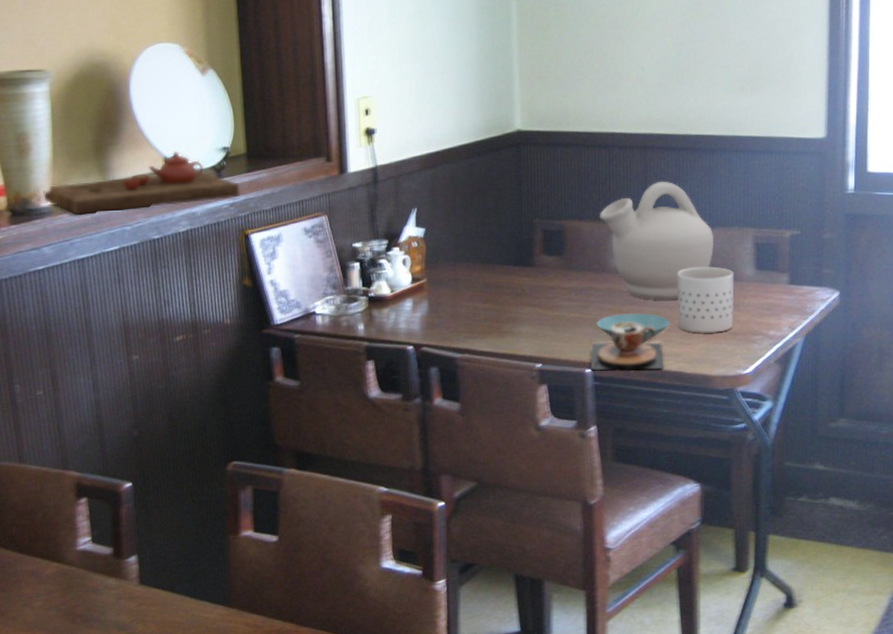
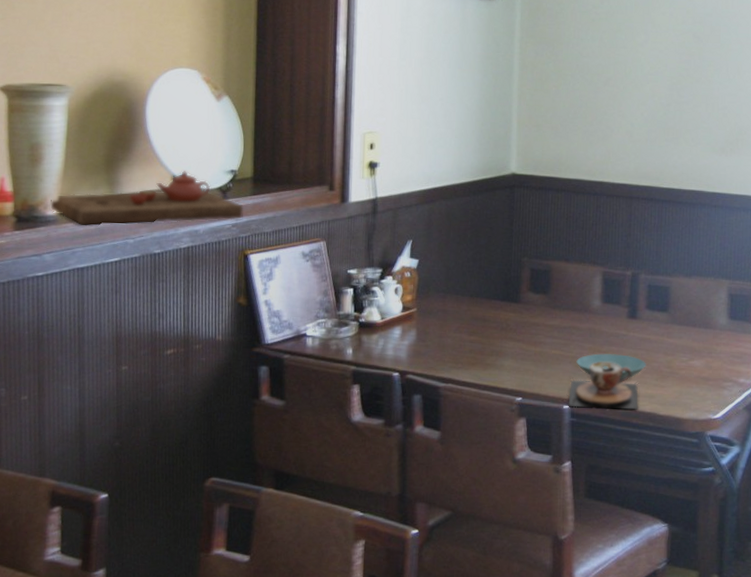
teapot: present [599,181,714,300] -> none [584,229,691,343]
mug: present [677,266,735,333] -> none [654,313,709,377]

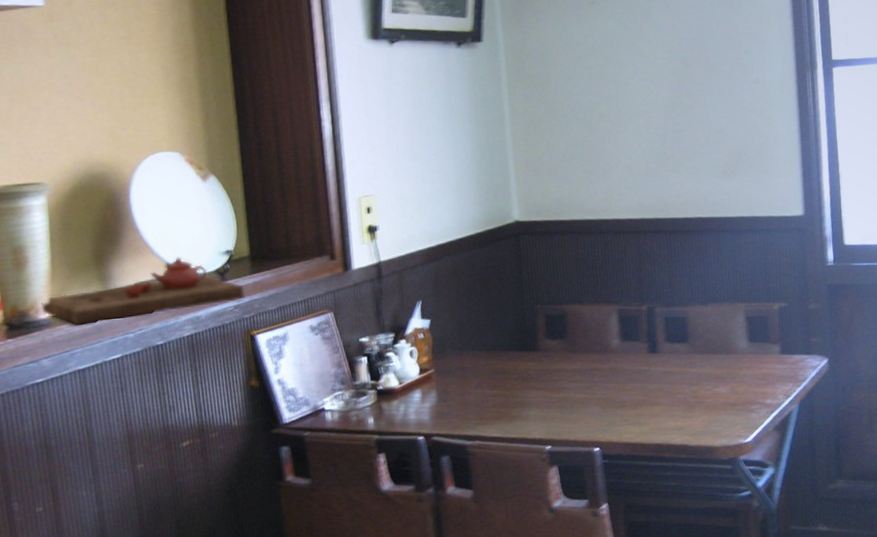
teacup: present [568,361,638,410] -> none [597,399,669,449]
saucer: present [576,353,646,380] -> none [602,390,672,416]

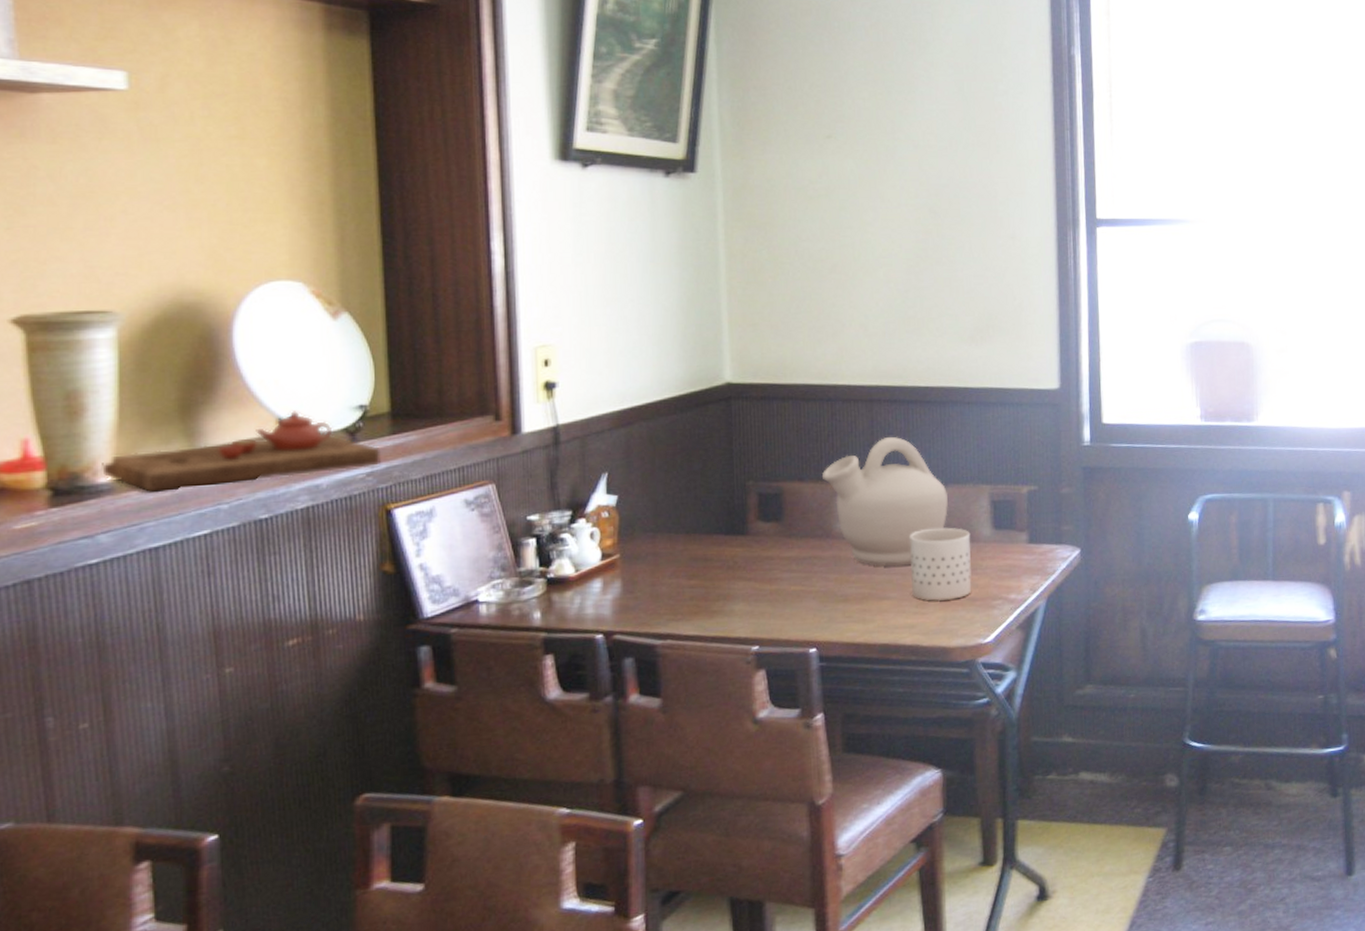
teapot: none [598,262,709,377] -> present [821,436,948,566]
mug: none [676,341,732,406] -> present [910,527,972,601]

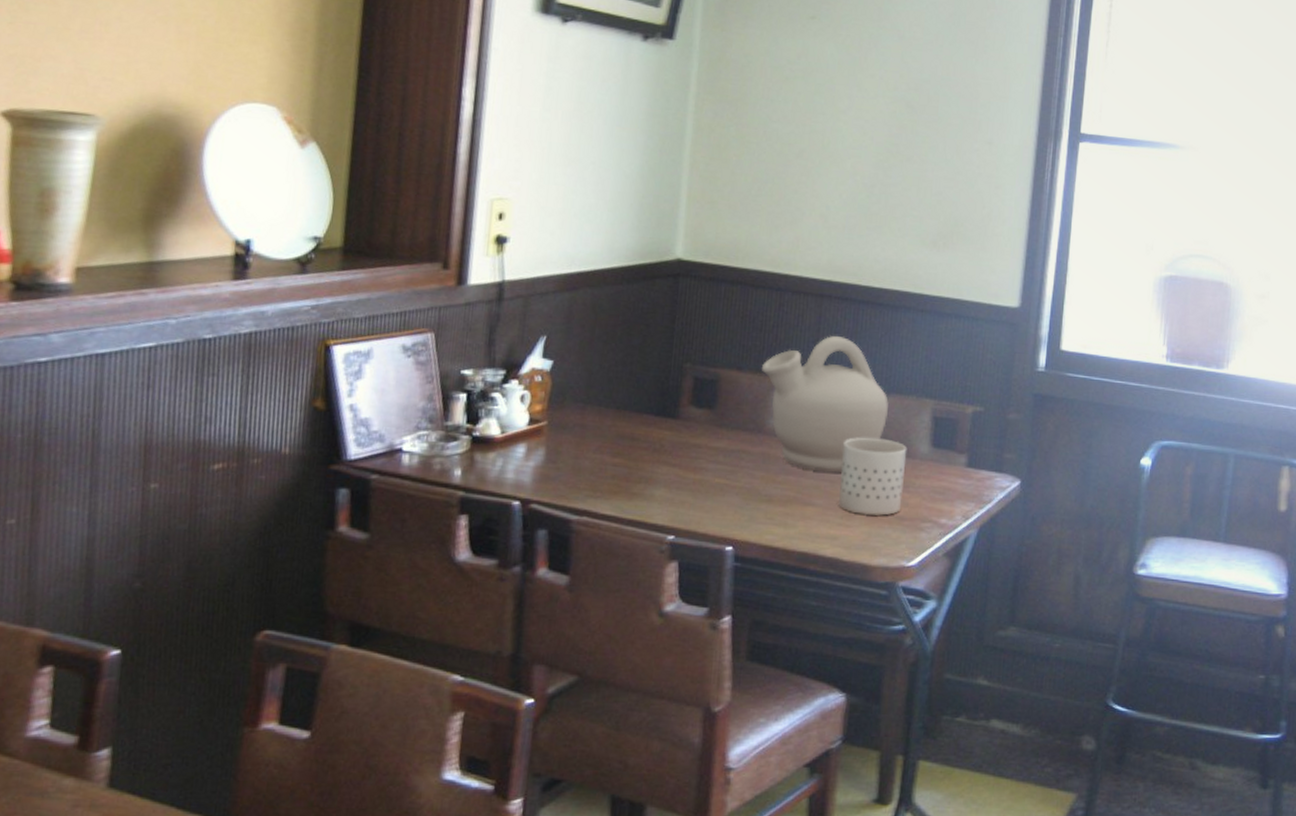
tea set: present [102,411,382,494] -> none [63,234,329,300]

